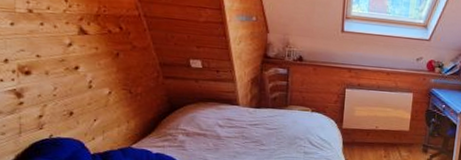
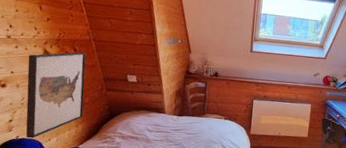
wall art: none [59,30,136,138] -> present [26,52,86,139]

